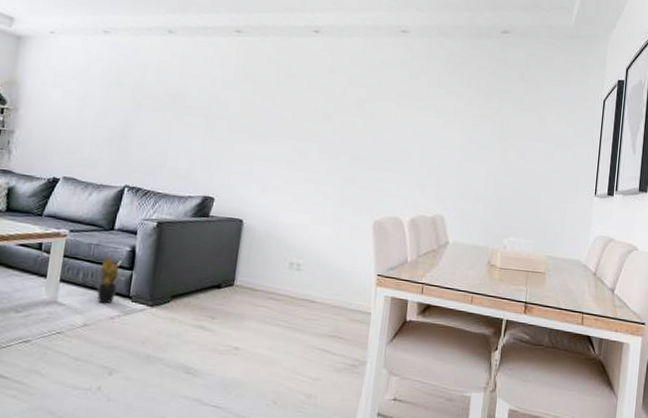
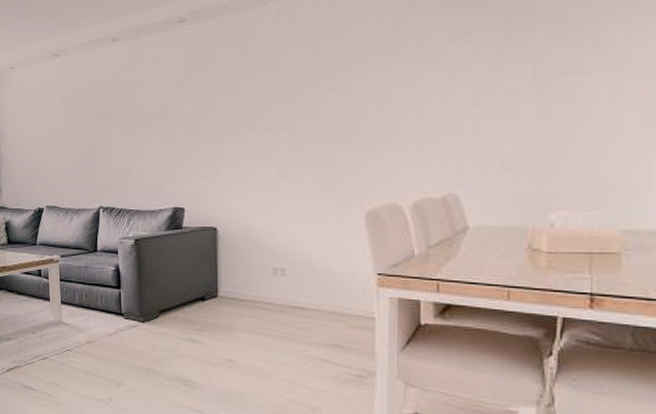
potted plant: present [94,256,125,304] -> none [86,277,115,322]

